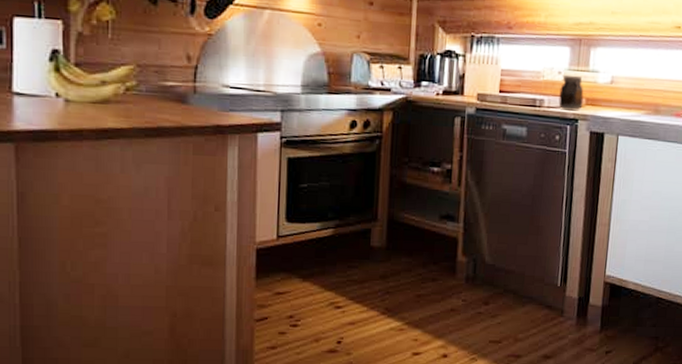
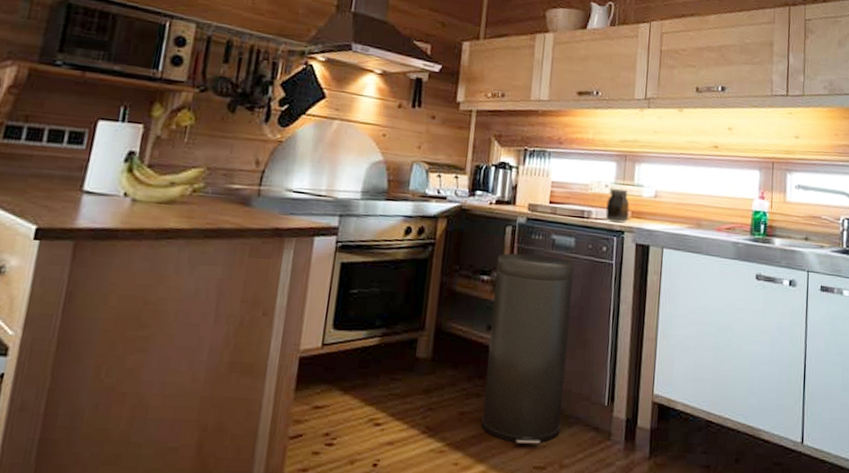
pedal bin: none [438,144,527,322] -> present [481,253,575,445]

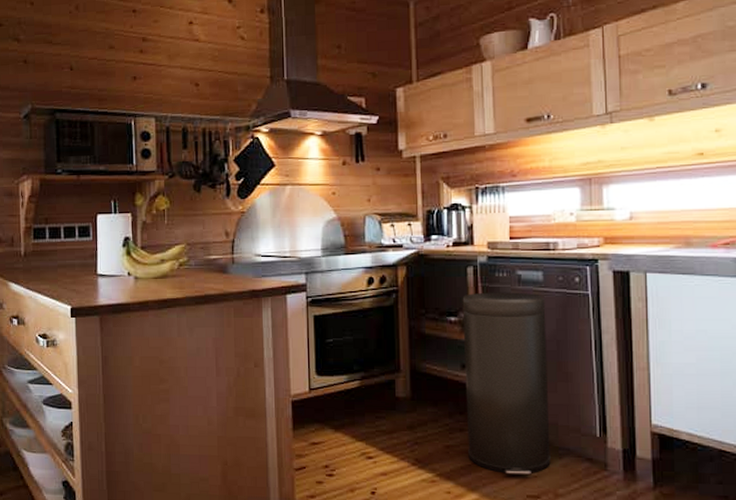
jar: present [605,188,630,223] -> none [574,215,601,251]

